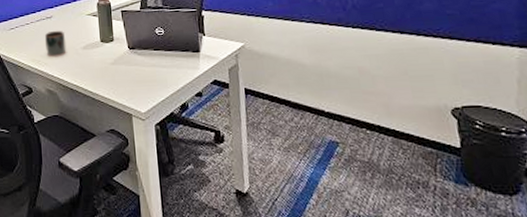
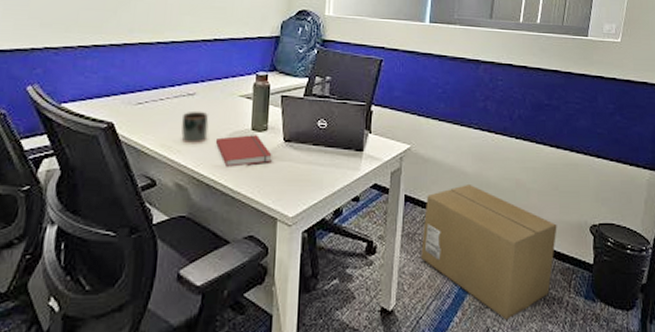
book: none [73,46,121,74] -> present [215,135,272,167]
box: none [266,75,413,203] -> present [421,185,557,320]

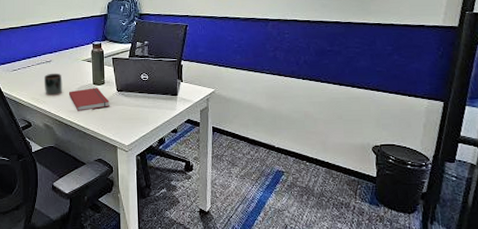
box: present [421,185,557,320] -> none [228,117,343,219]

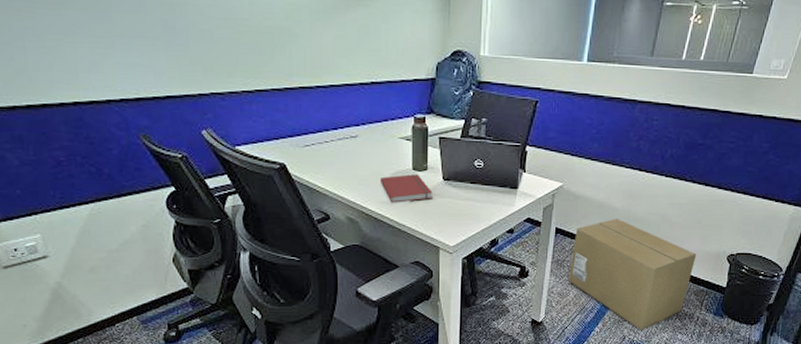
mug: present [43,73,63,97] -> none [347,152,372,183]
box: none [228,117,343,219] -> present [568,219,697,330]

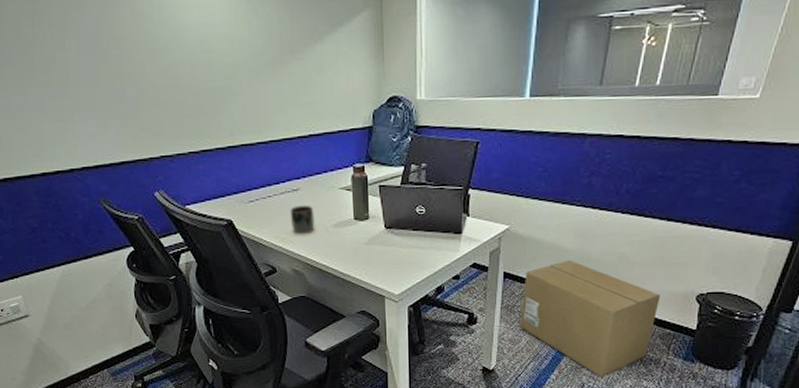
mug: none [347,152,372,183] -> present [289,205,315,235]
book: present [379,174,433,203] -> none [322,224,375,254]

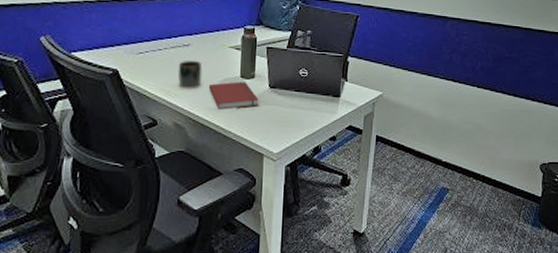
book: none [322,224,375,254] -> present [208,82,259,110]
box: present [520,260,661,377] -> none [389,127,511,242]

